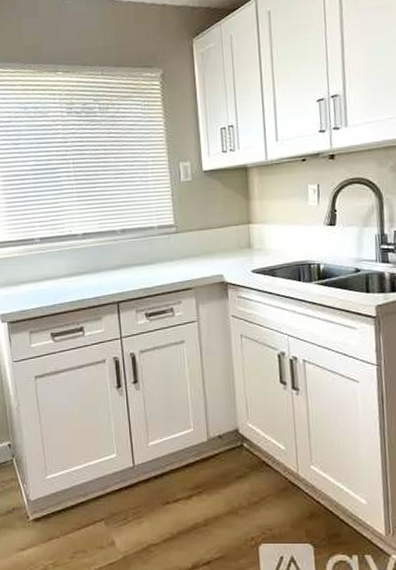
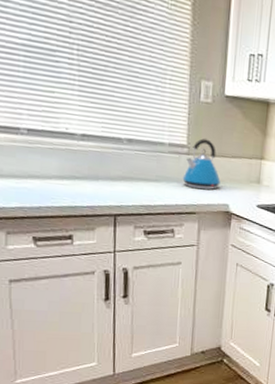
kettle: none [174,215,211,265] -> present [182,138,221,190]

